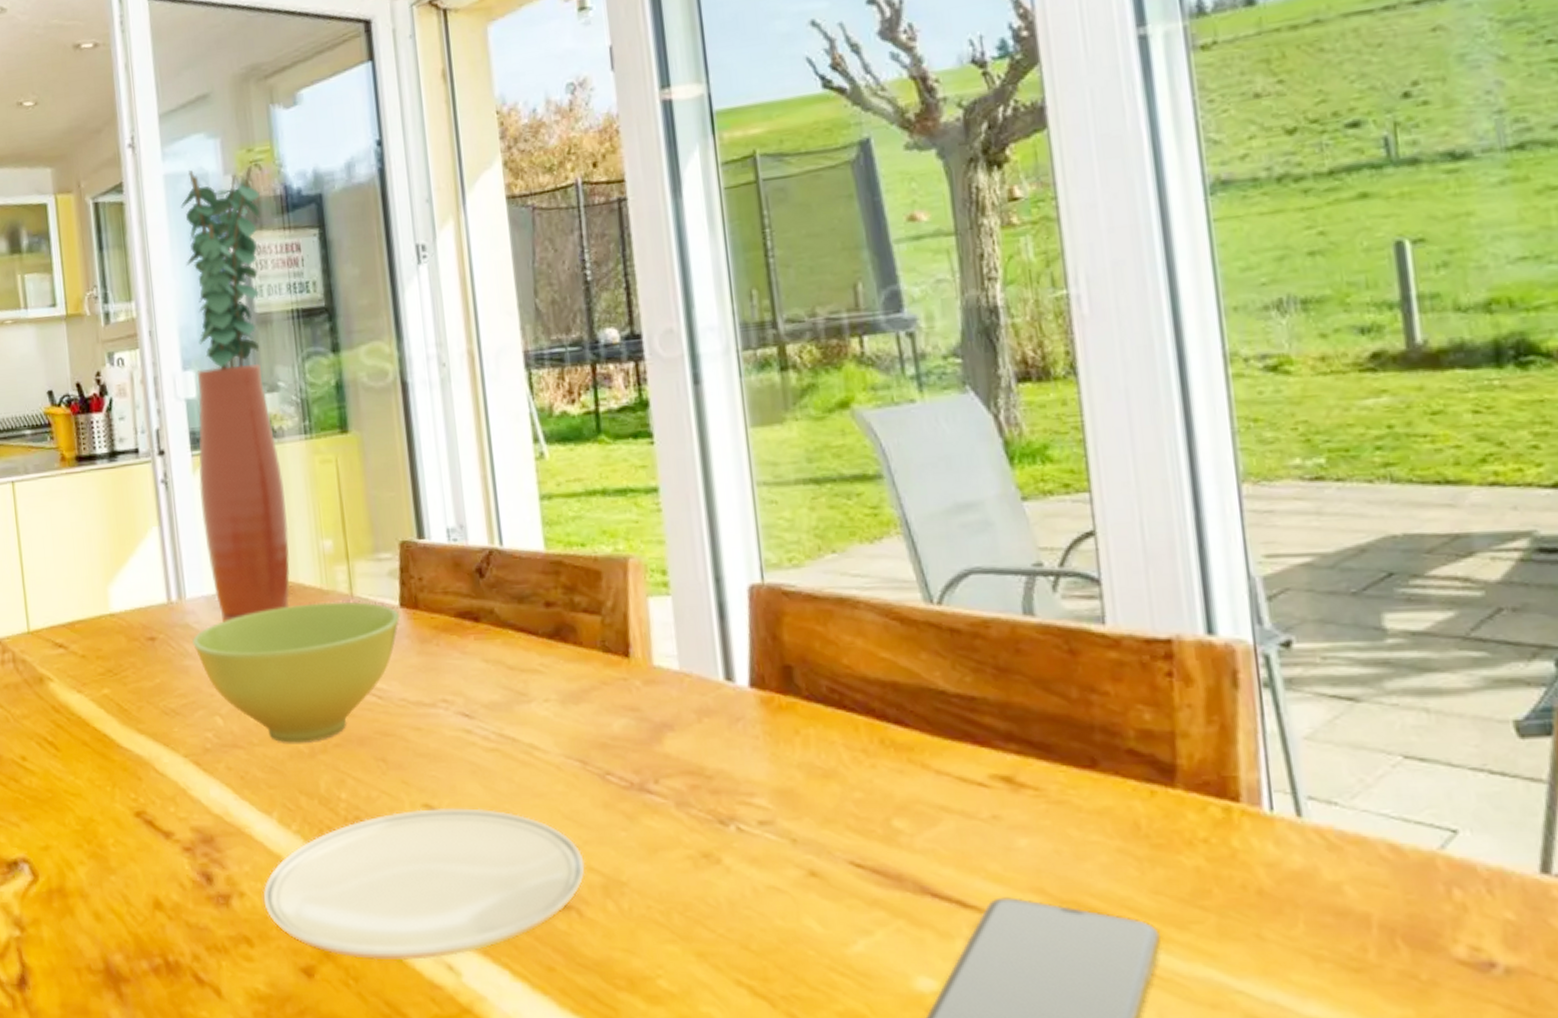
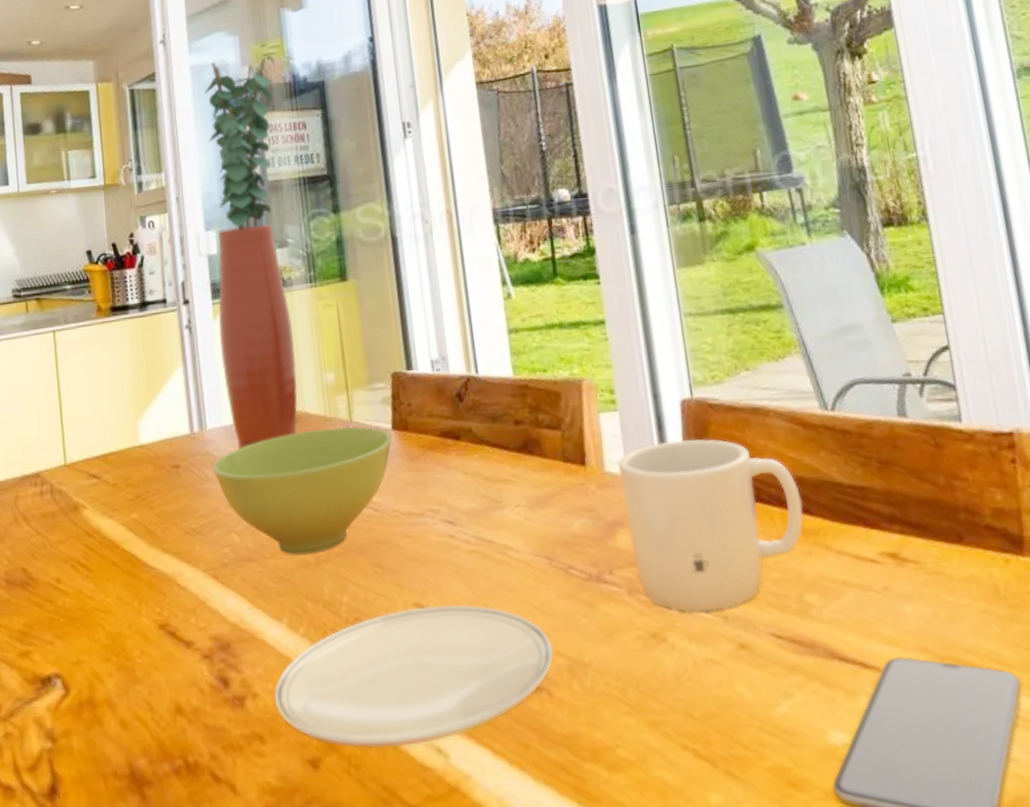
mug: none [668,631,897,832] -> present [617,439,804,612]

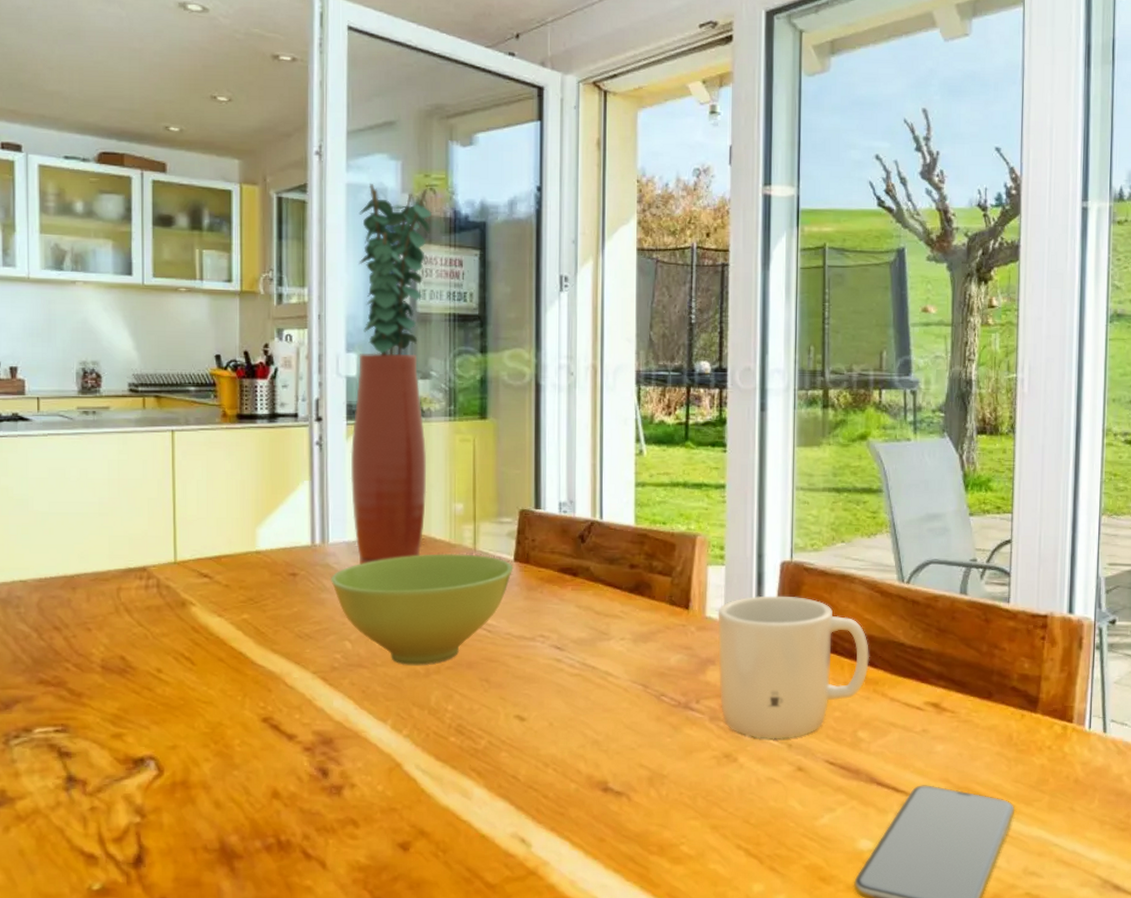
plate: present [273,604,554,749] -> none [371,719,637,837]

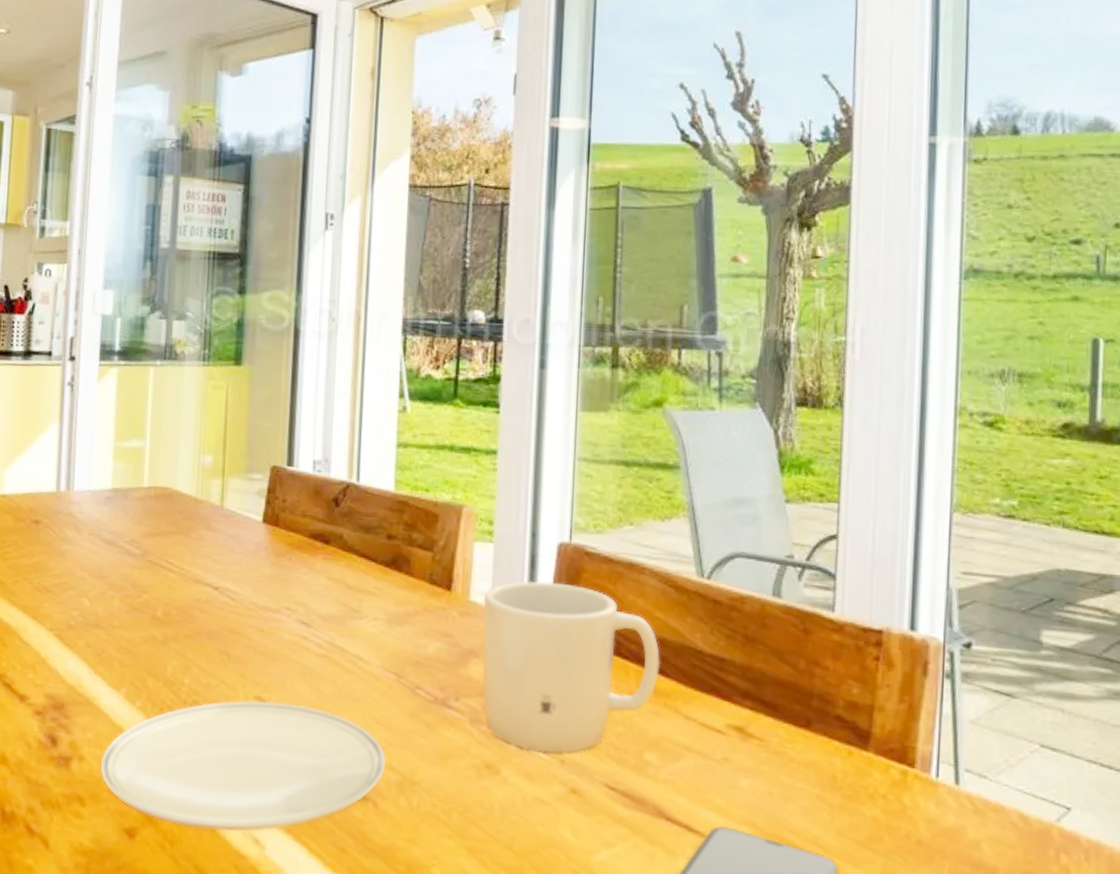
bowl: present [331,554,514,665] -> none [73,509,262,630]
vase: present [350,184,432,565] -> none [99,115,197,516]
plate: none [371,719,637,837] -> present [100,700,386,831]

